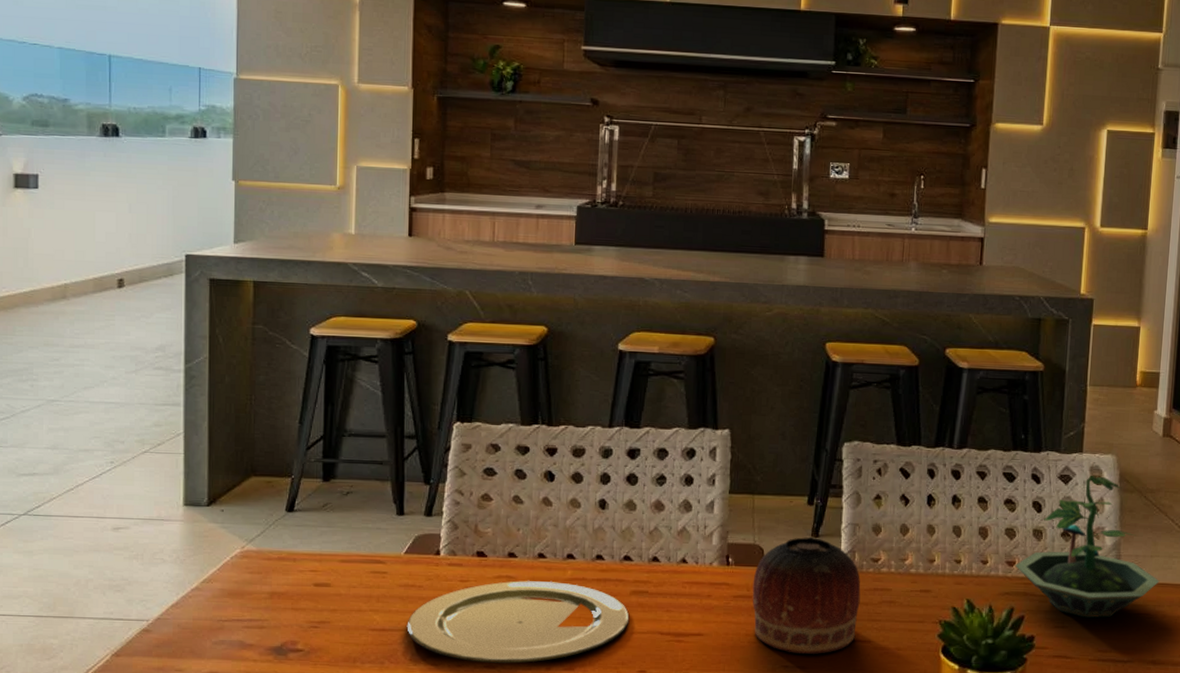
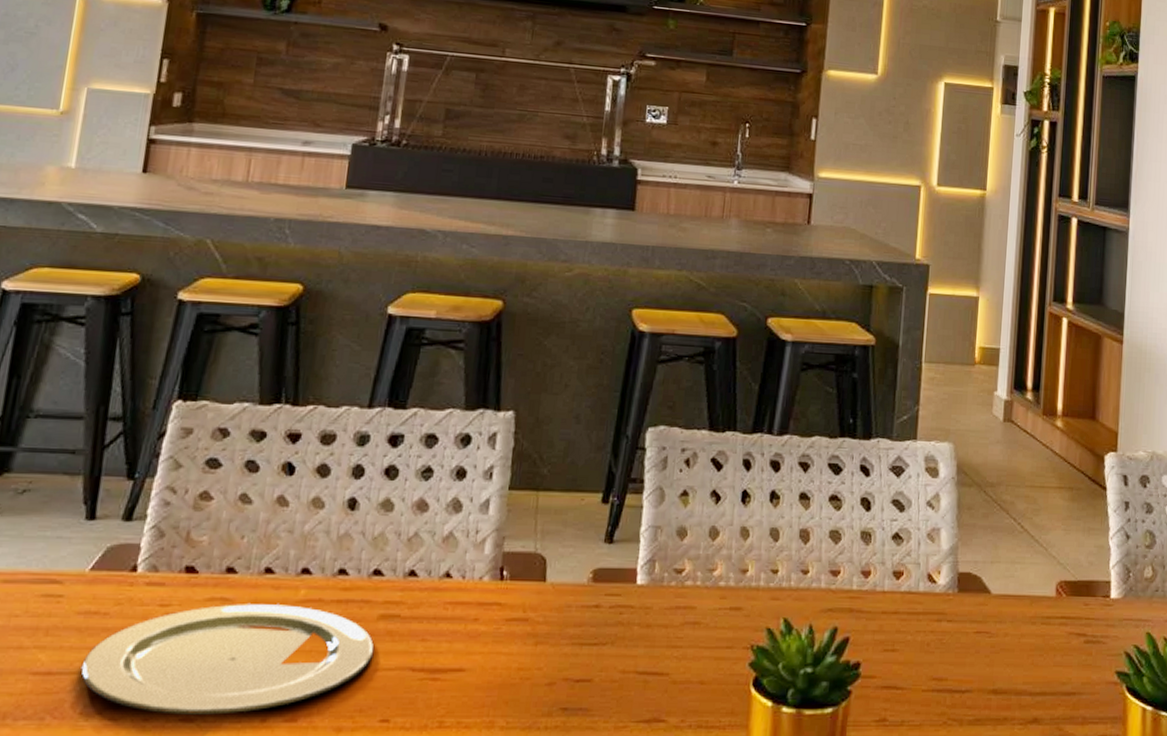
bowl: present [752,536,861,654] -> none [528,542,661,692]
terrarium: present [1014,475,1160,618] -> none [839,466,1001,639]

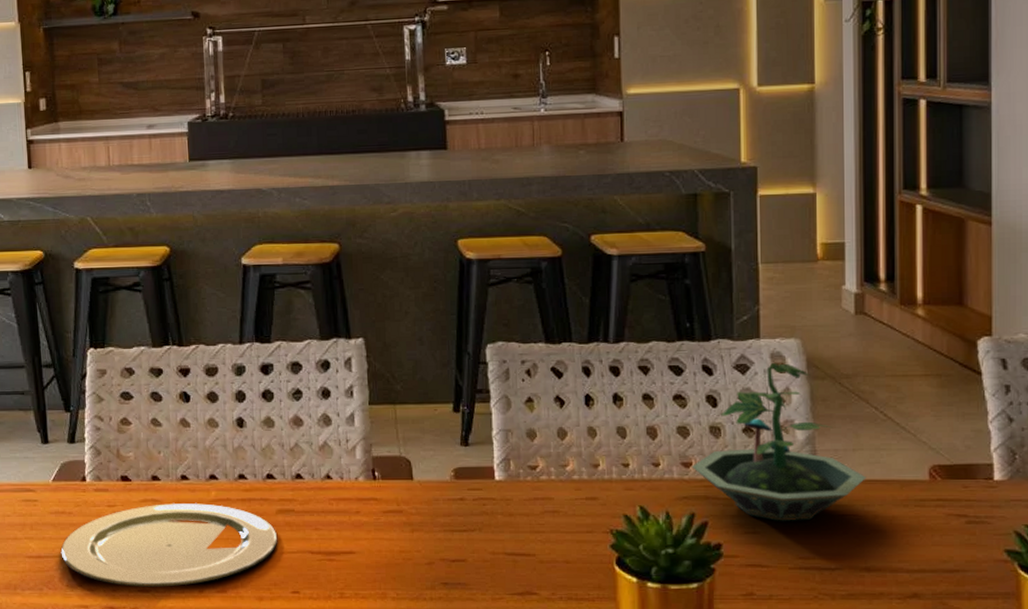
terrarium: none [839,466,1001,639] -> present [691,362,867,522]

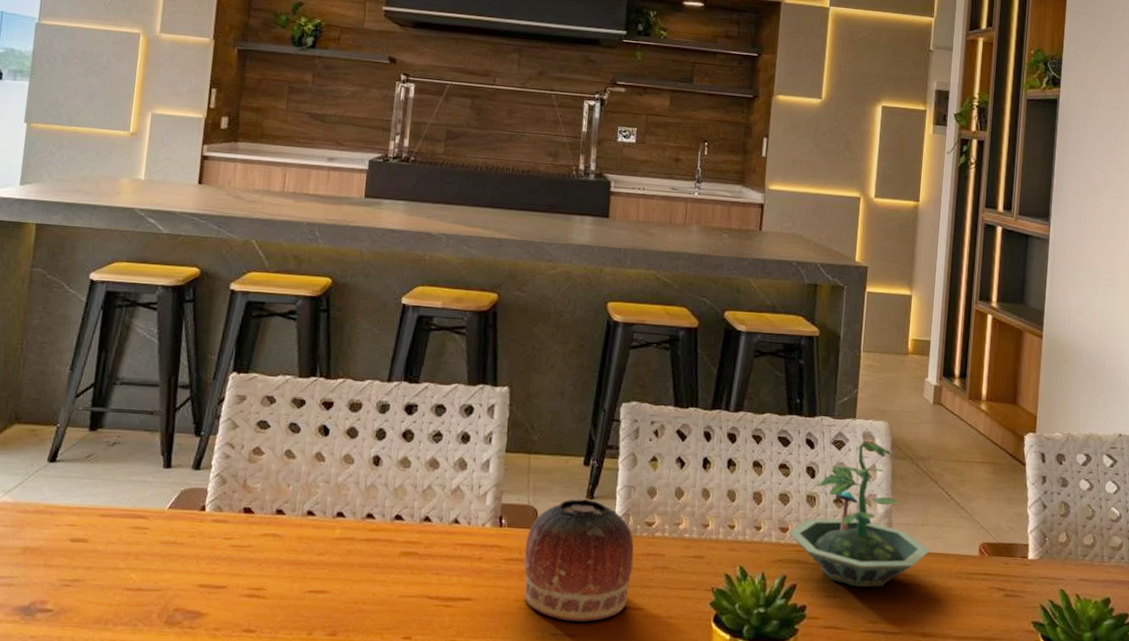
plate: present [60,503,278,587] -> none [164,539,398,628]
bowl: none [402,445,520,570] -> present [524,498,634,622]

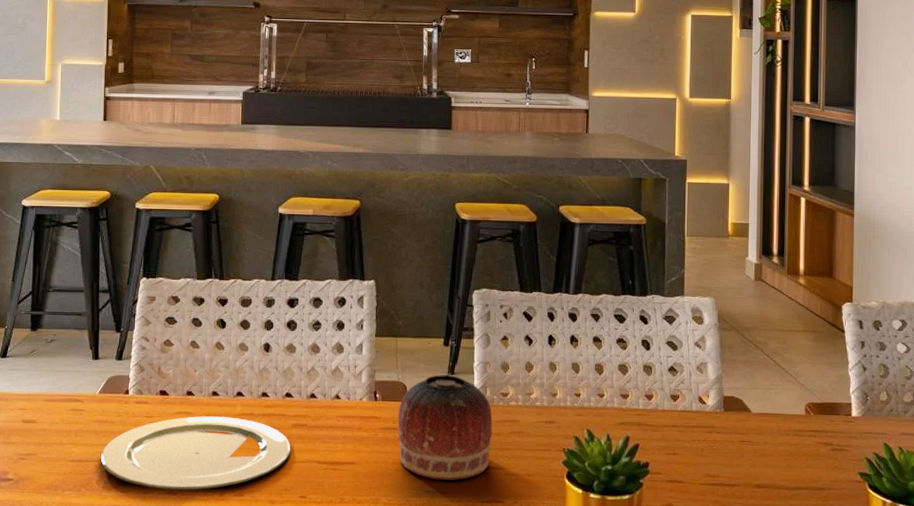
plate: none [164,539,398,628] -> present [100,416,291,490]
terrarium: present [788,441,930,588] -> none [628,315,760,446]

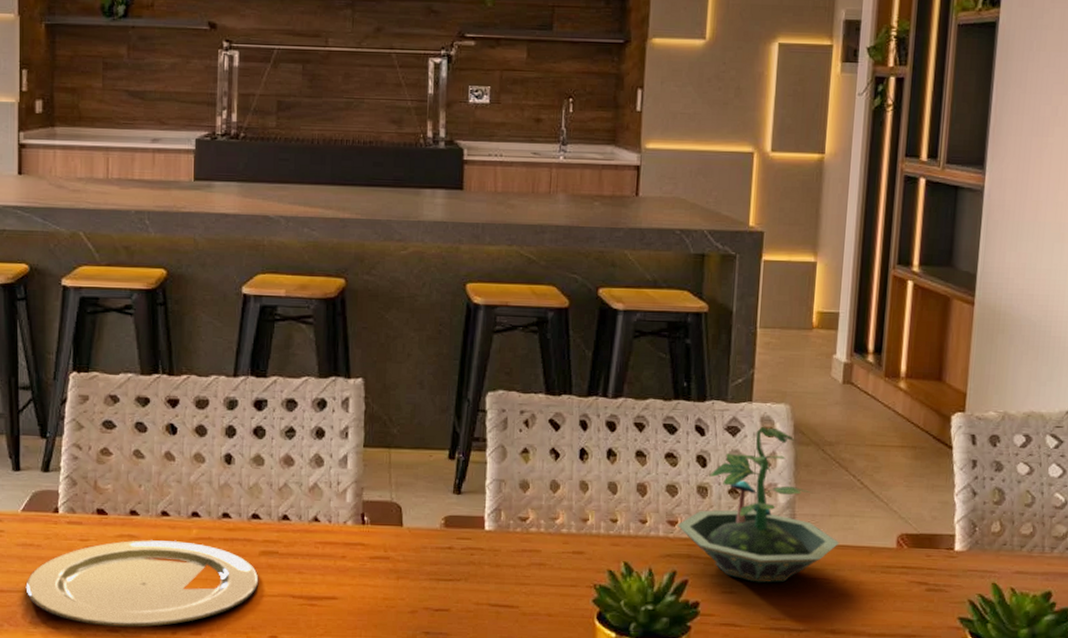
bowl: present [397,374,493,480] -> none [390,493,508,620]
terrarium: none [628,315,760,446] -> present [677,426,840,583]

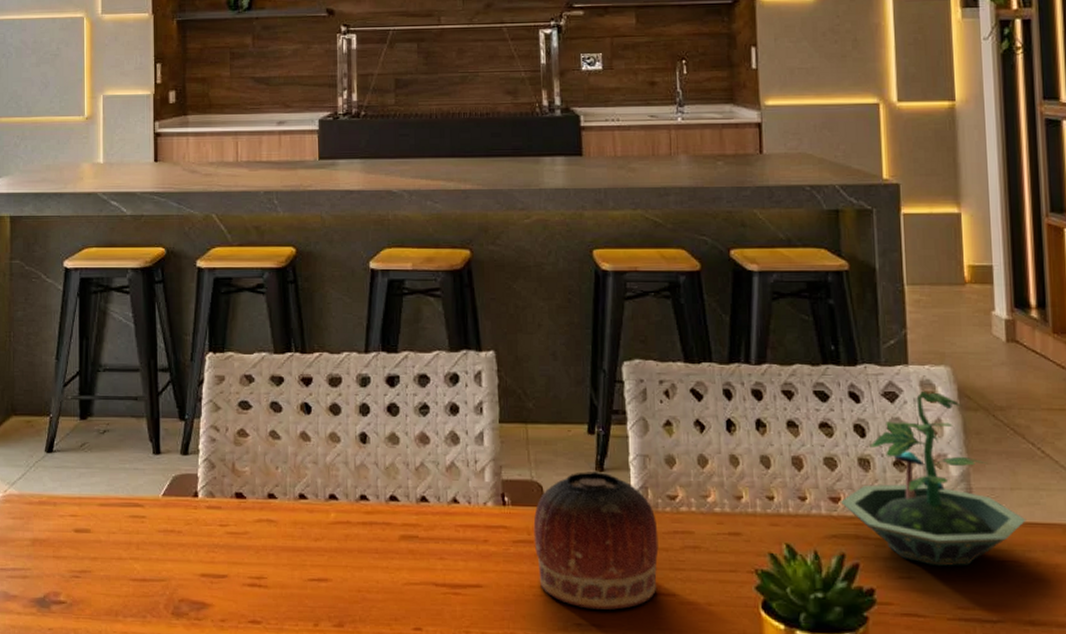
plate: present [25,540,259,627] -> none [167,525,400,618]
bowl: none [390,493,508,620] -> present [533,470,659,610]

